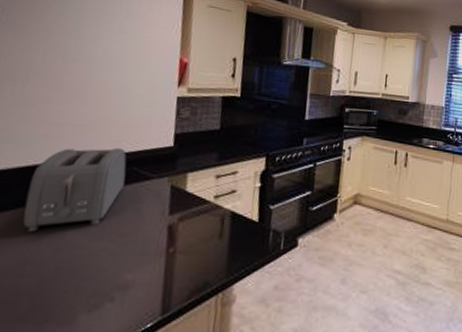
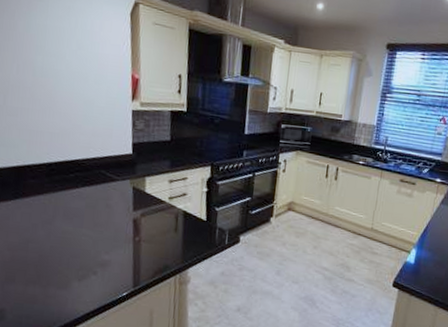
toaster: present [22,147,127,233] -> none [21,152,96,219]

